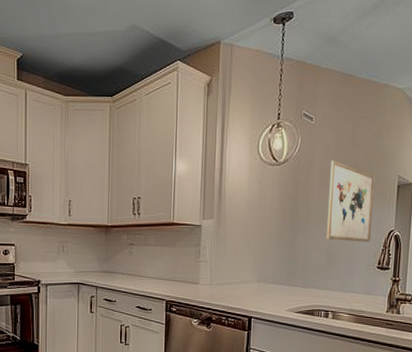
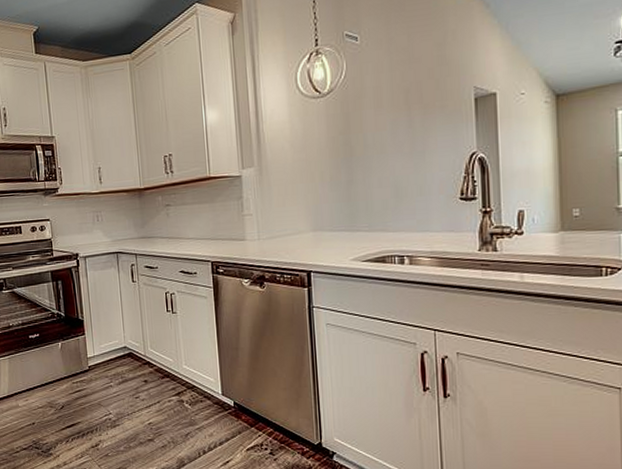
wall art: present [326,160,375,242] -> none [386,81,447,173]

